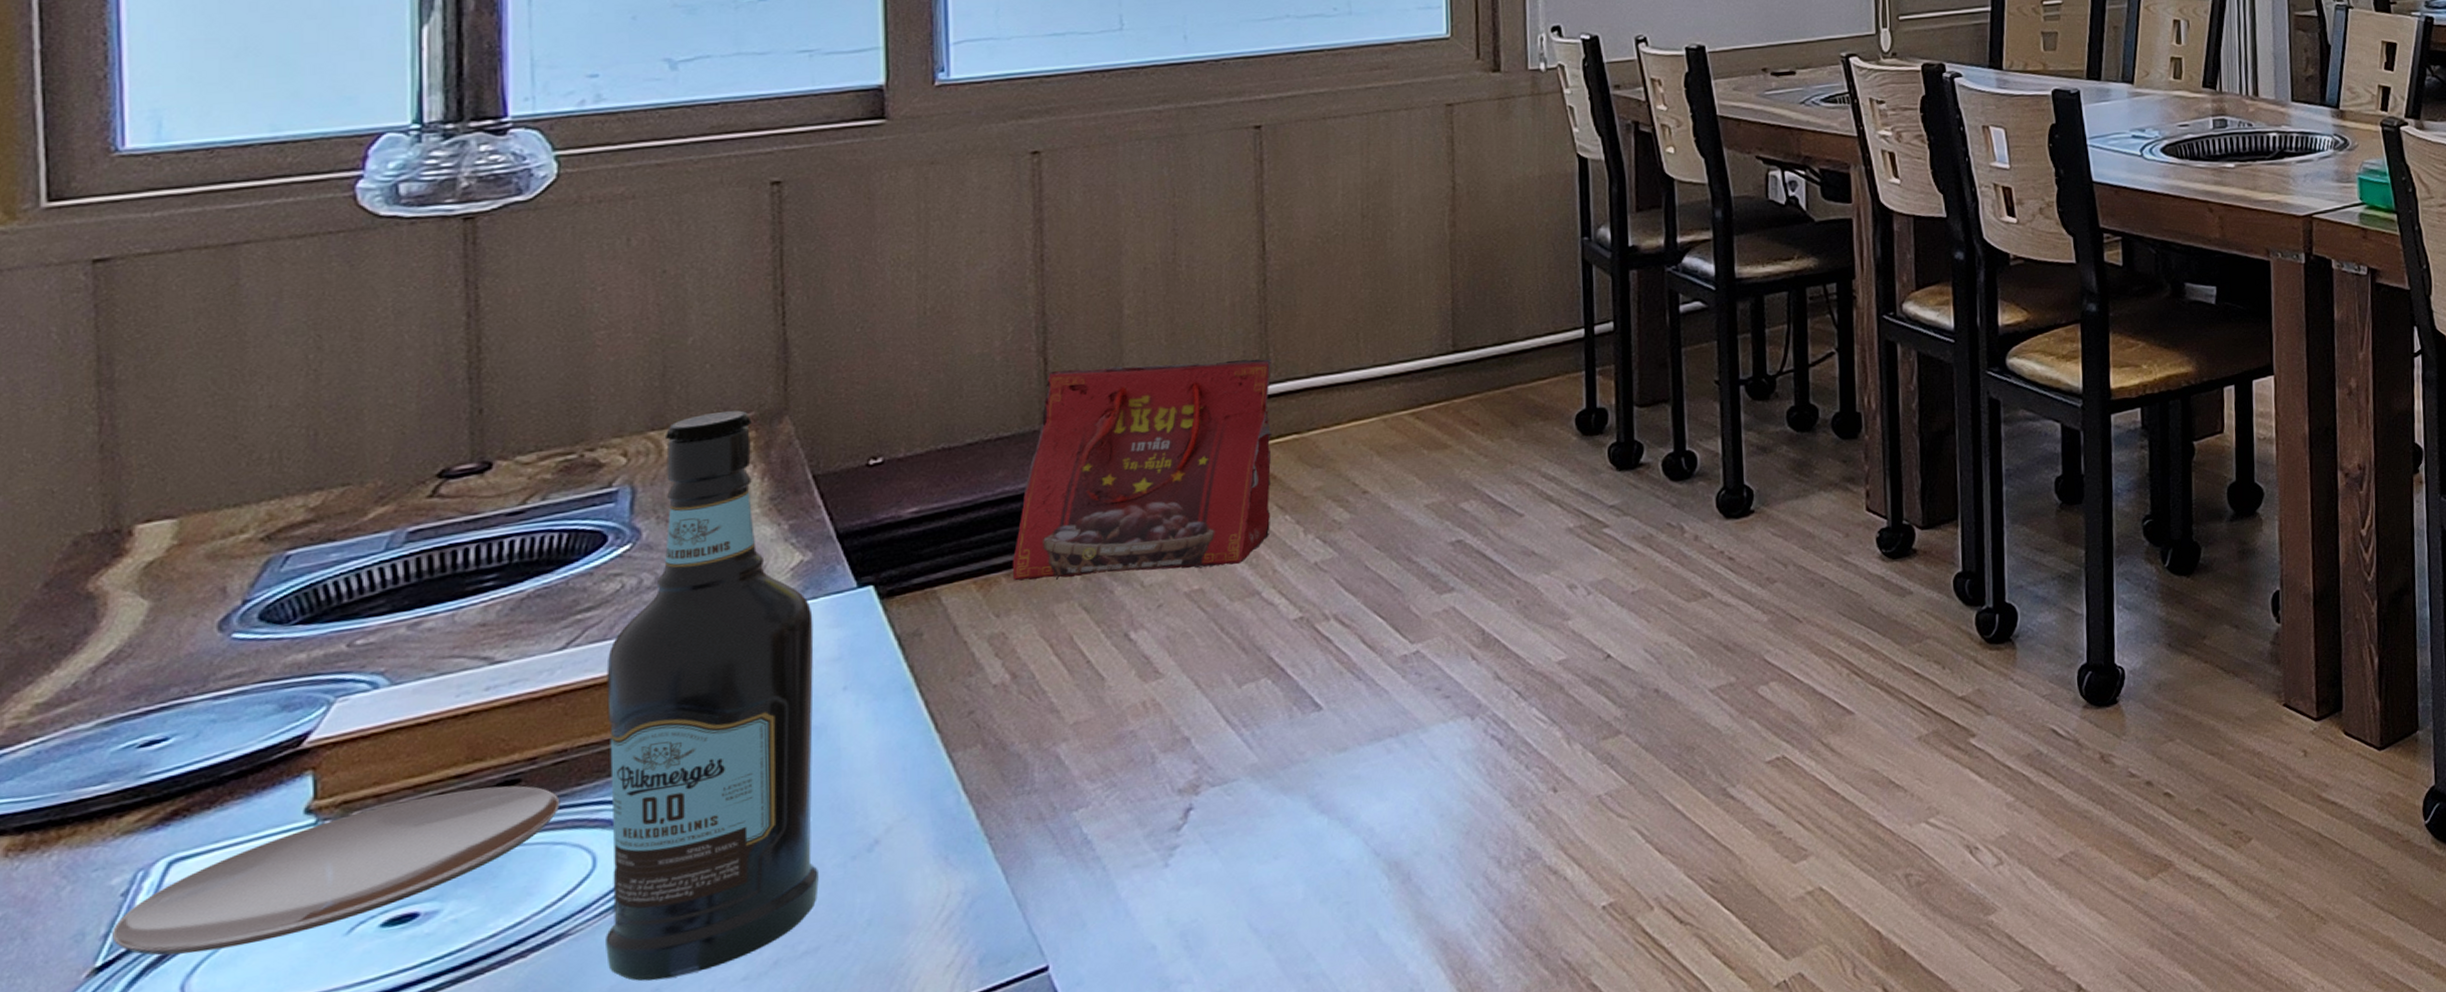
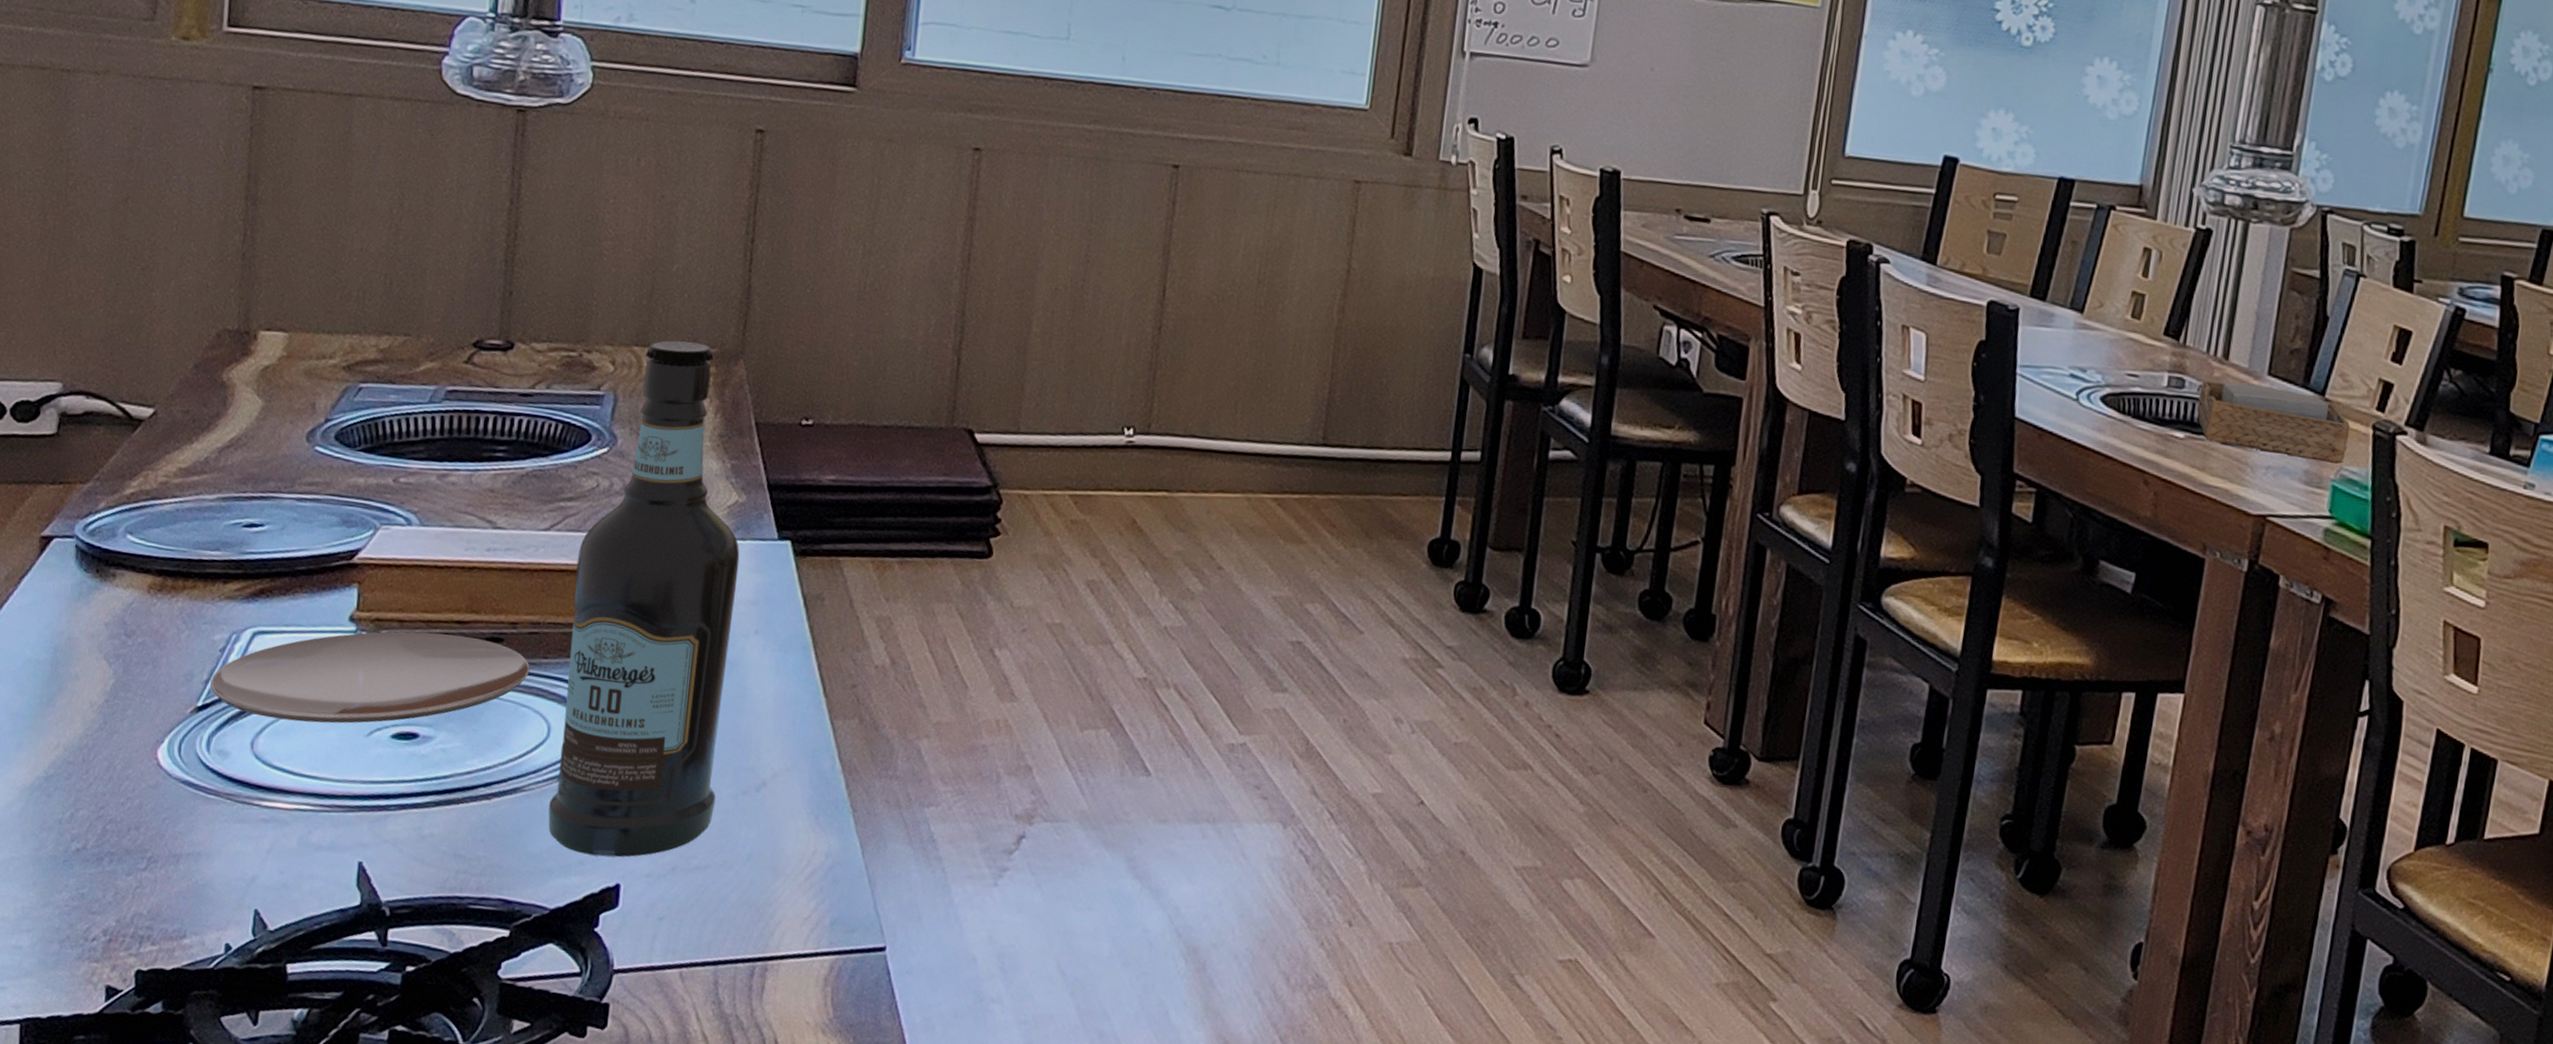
shopping bag: present [1012,358,1273,582] -> none [904,373,1156,609]
napkin holder: none [2240,110,2364,165] -> present [2196,380,2350,464]

